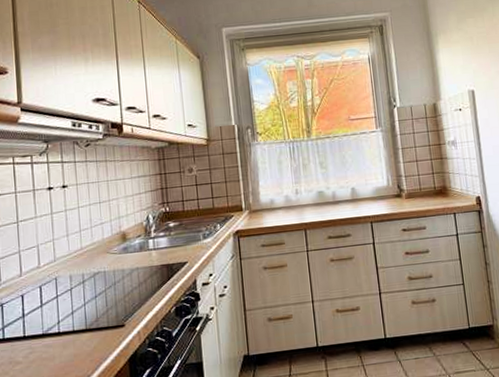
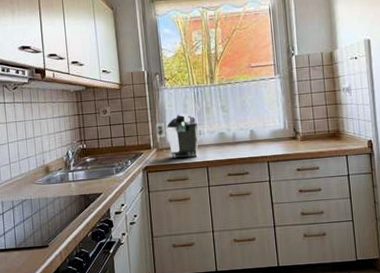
coffee maker: none [247,170,295,221] -> present [155,113,198,158]

